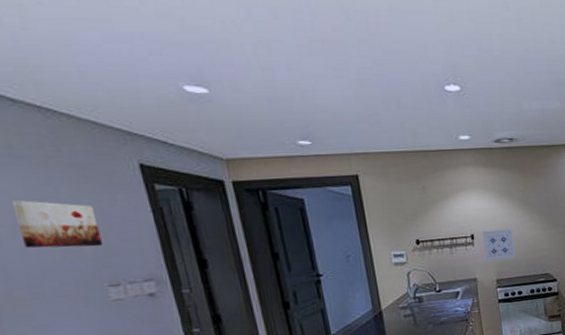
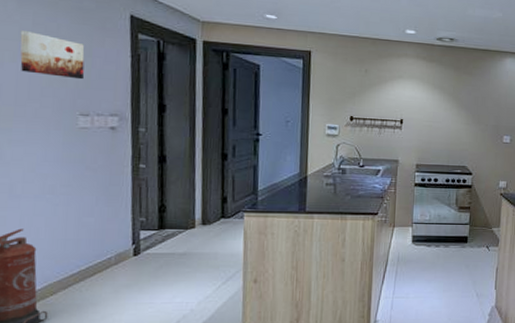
wall art: present [482,228,516,261] -> none [409,117,440,148]

